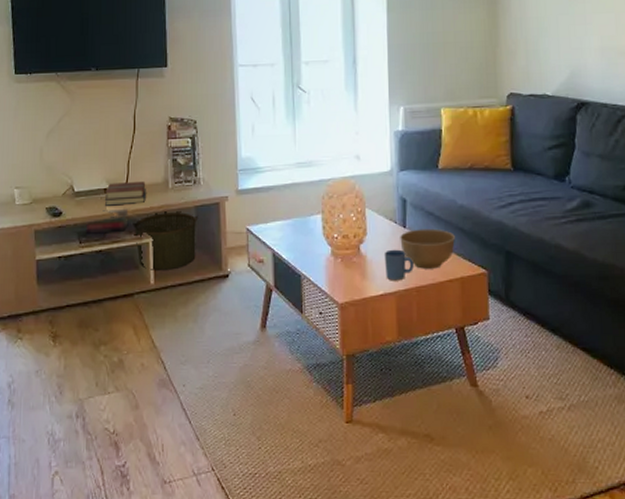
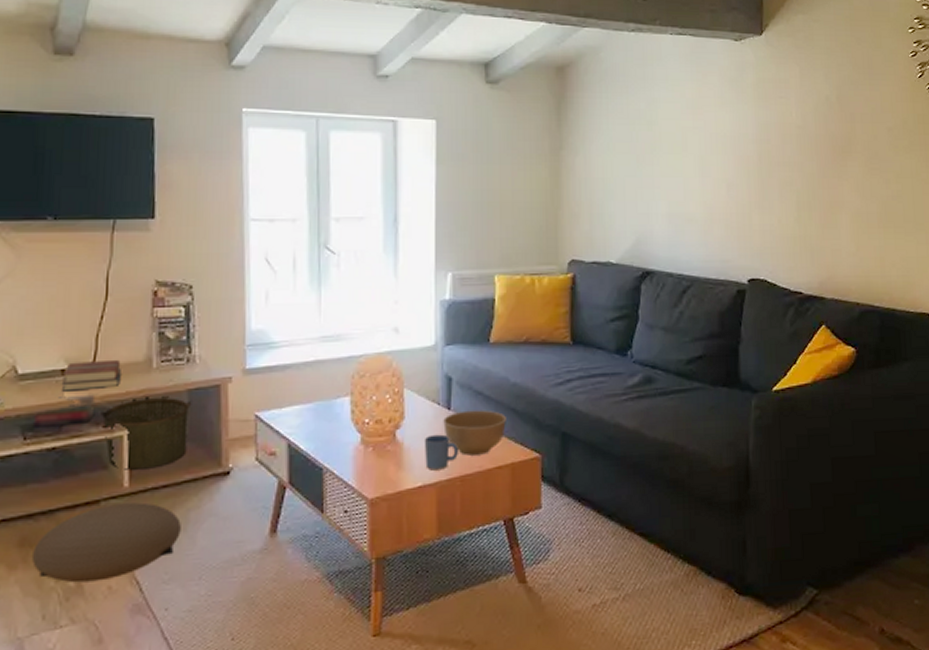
pouf: none [87,297,193,359] -> present [31,502,181,583]

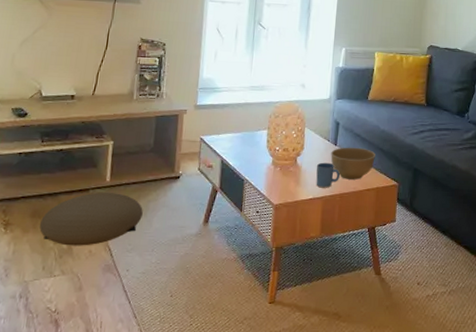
books: present [32,394,96,429] -> none [48,113,93,136]
books: present [61,359,121,392] -> none [70,90,112,111]
basket: present [100,398,190,470] -> none [95,120,157,170]

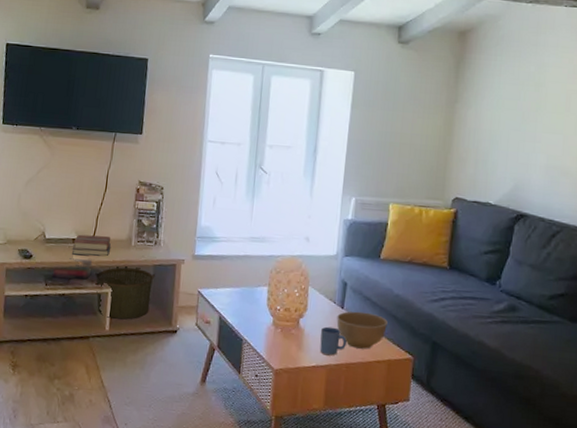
pouf: present [39,192,143,246] -> none [43,341,141,395]
books: none [48,113,93,136] -> present [51,257,93,281]
books: none [70,90,112,111] -> present [72,234,111,257]
basket: none [95,120,157,170] -> present [95,267,155,320]

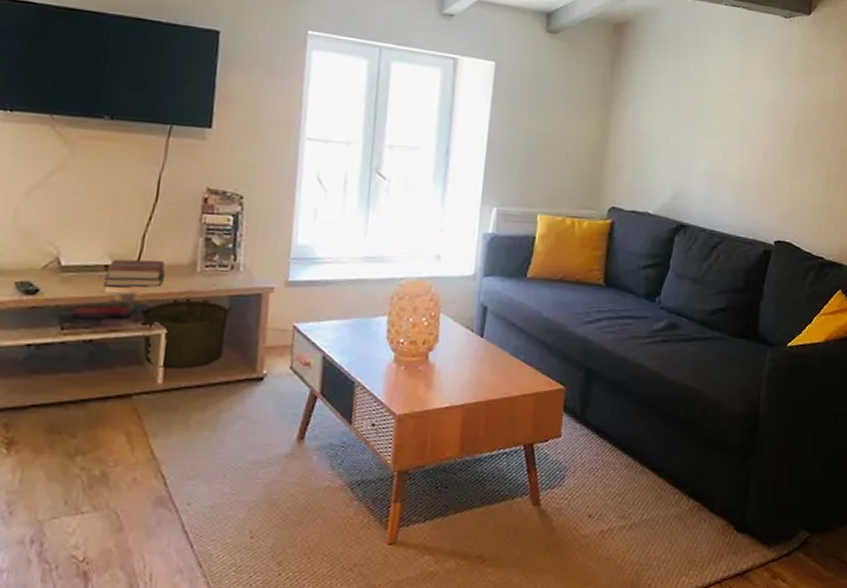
mug: present [319,326,347,356] -> none [454,359,487,393]
bowl: present [336,311,388,349] -> none [475,339,536,382]

